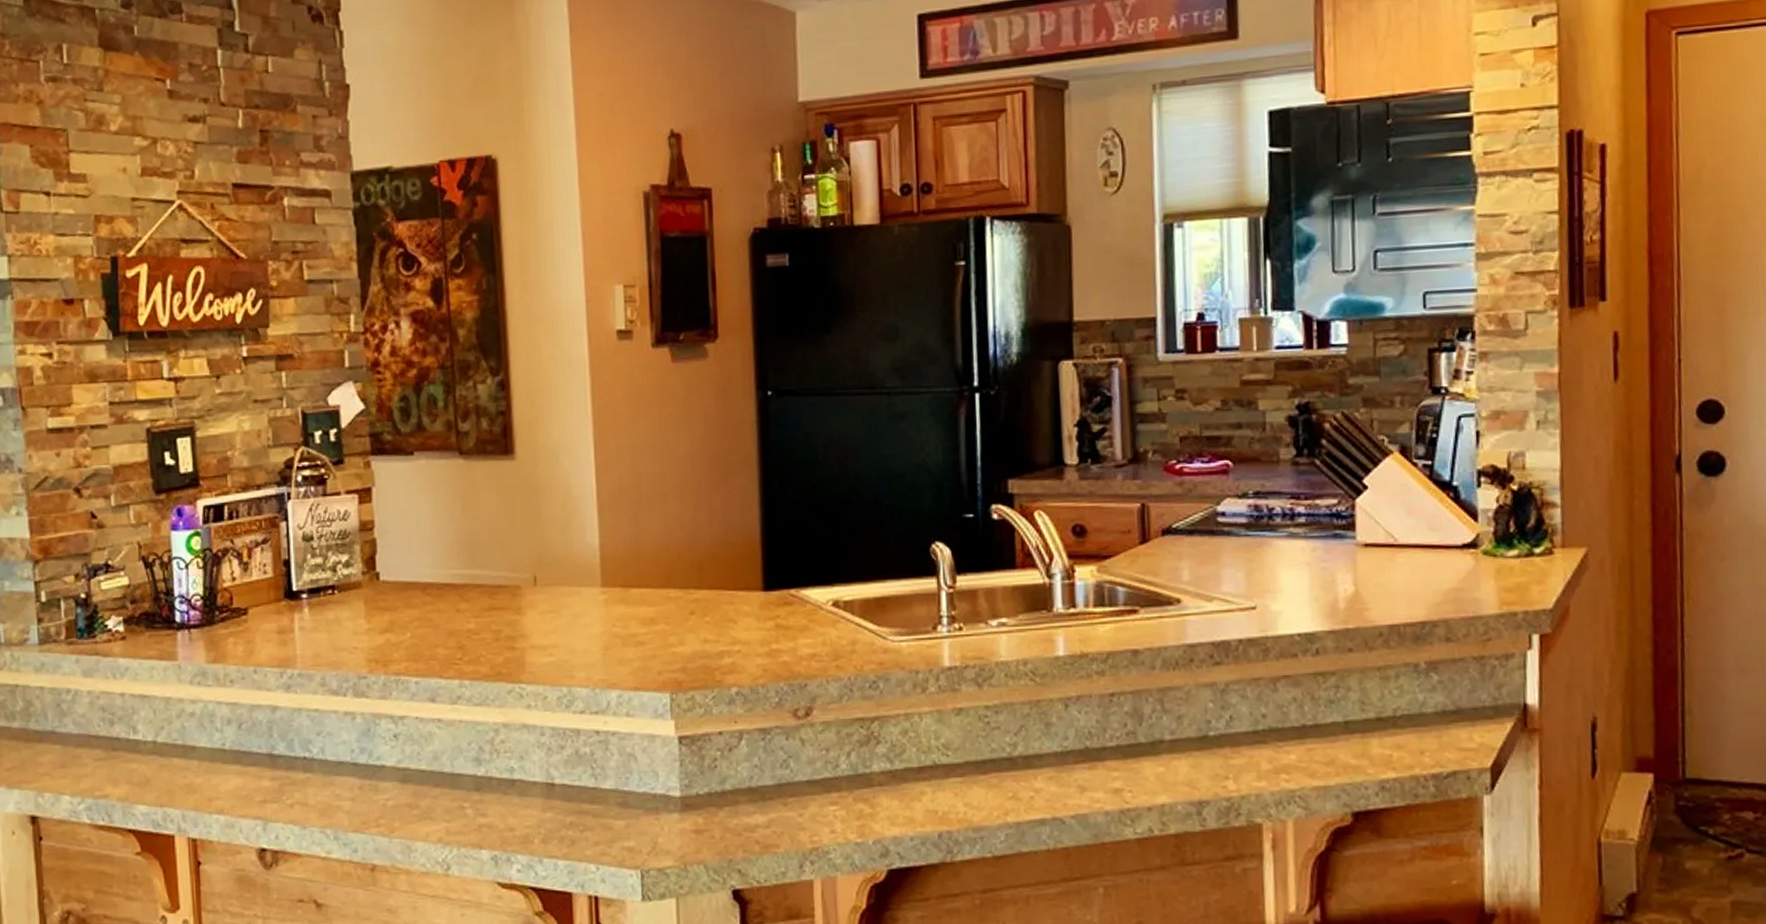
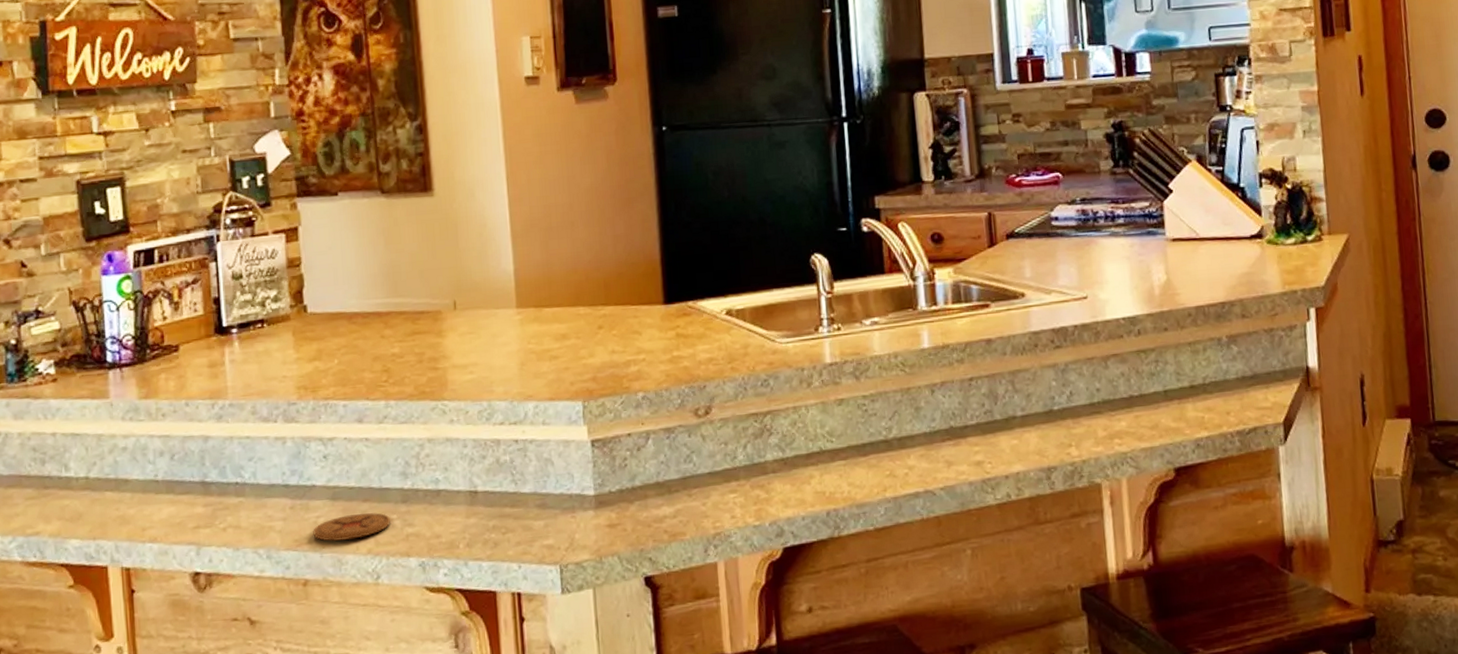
coaster: none [382,798,462,827] -> present [313,512,390,542]

